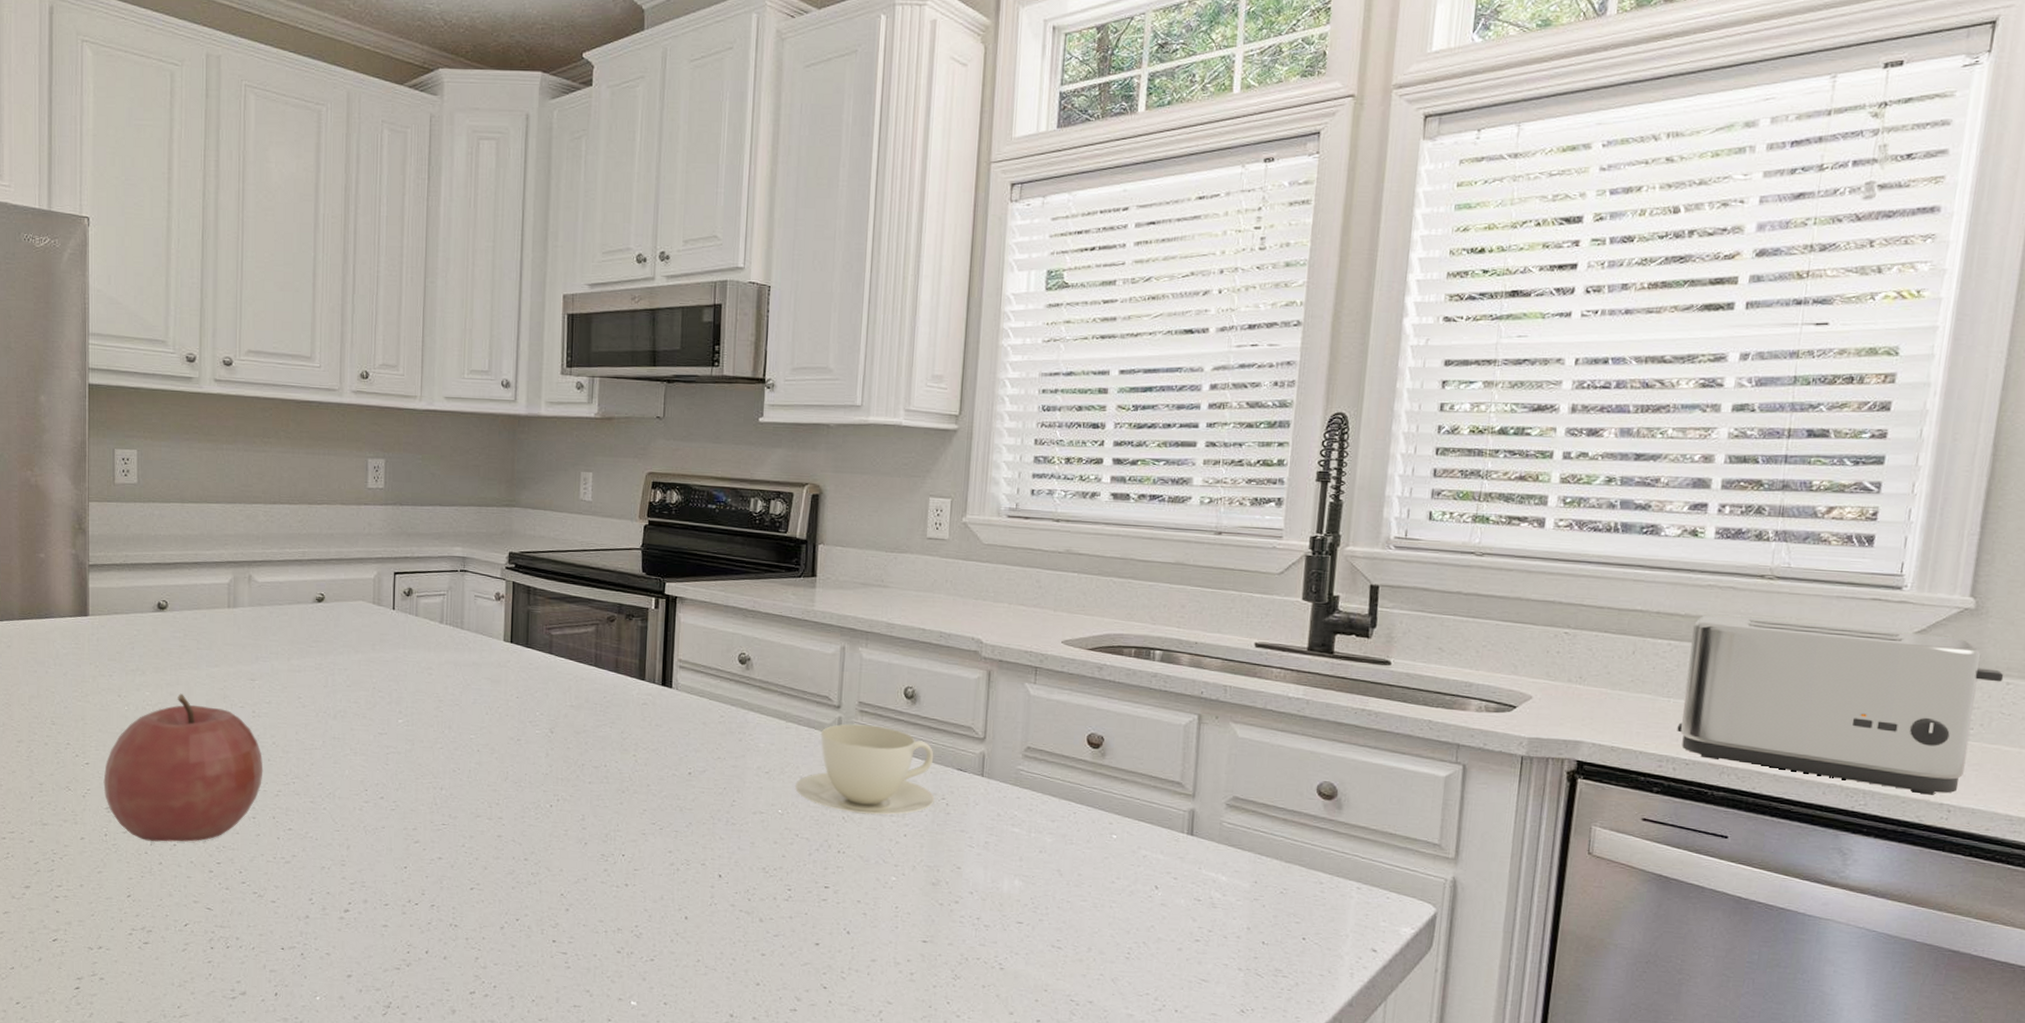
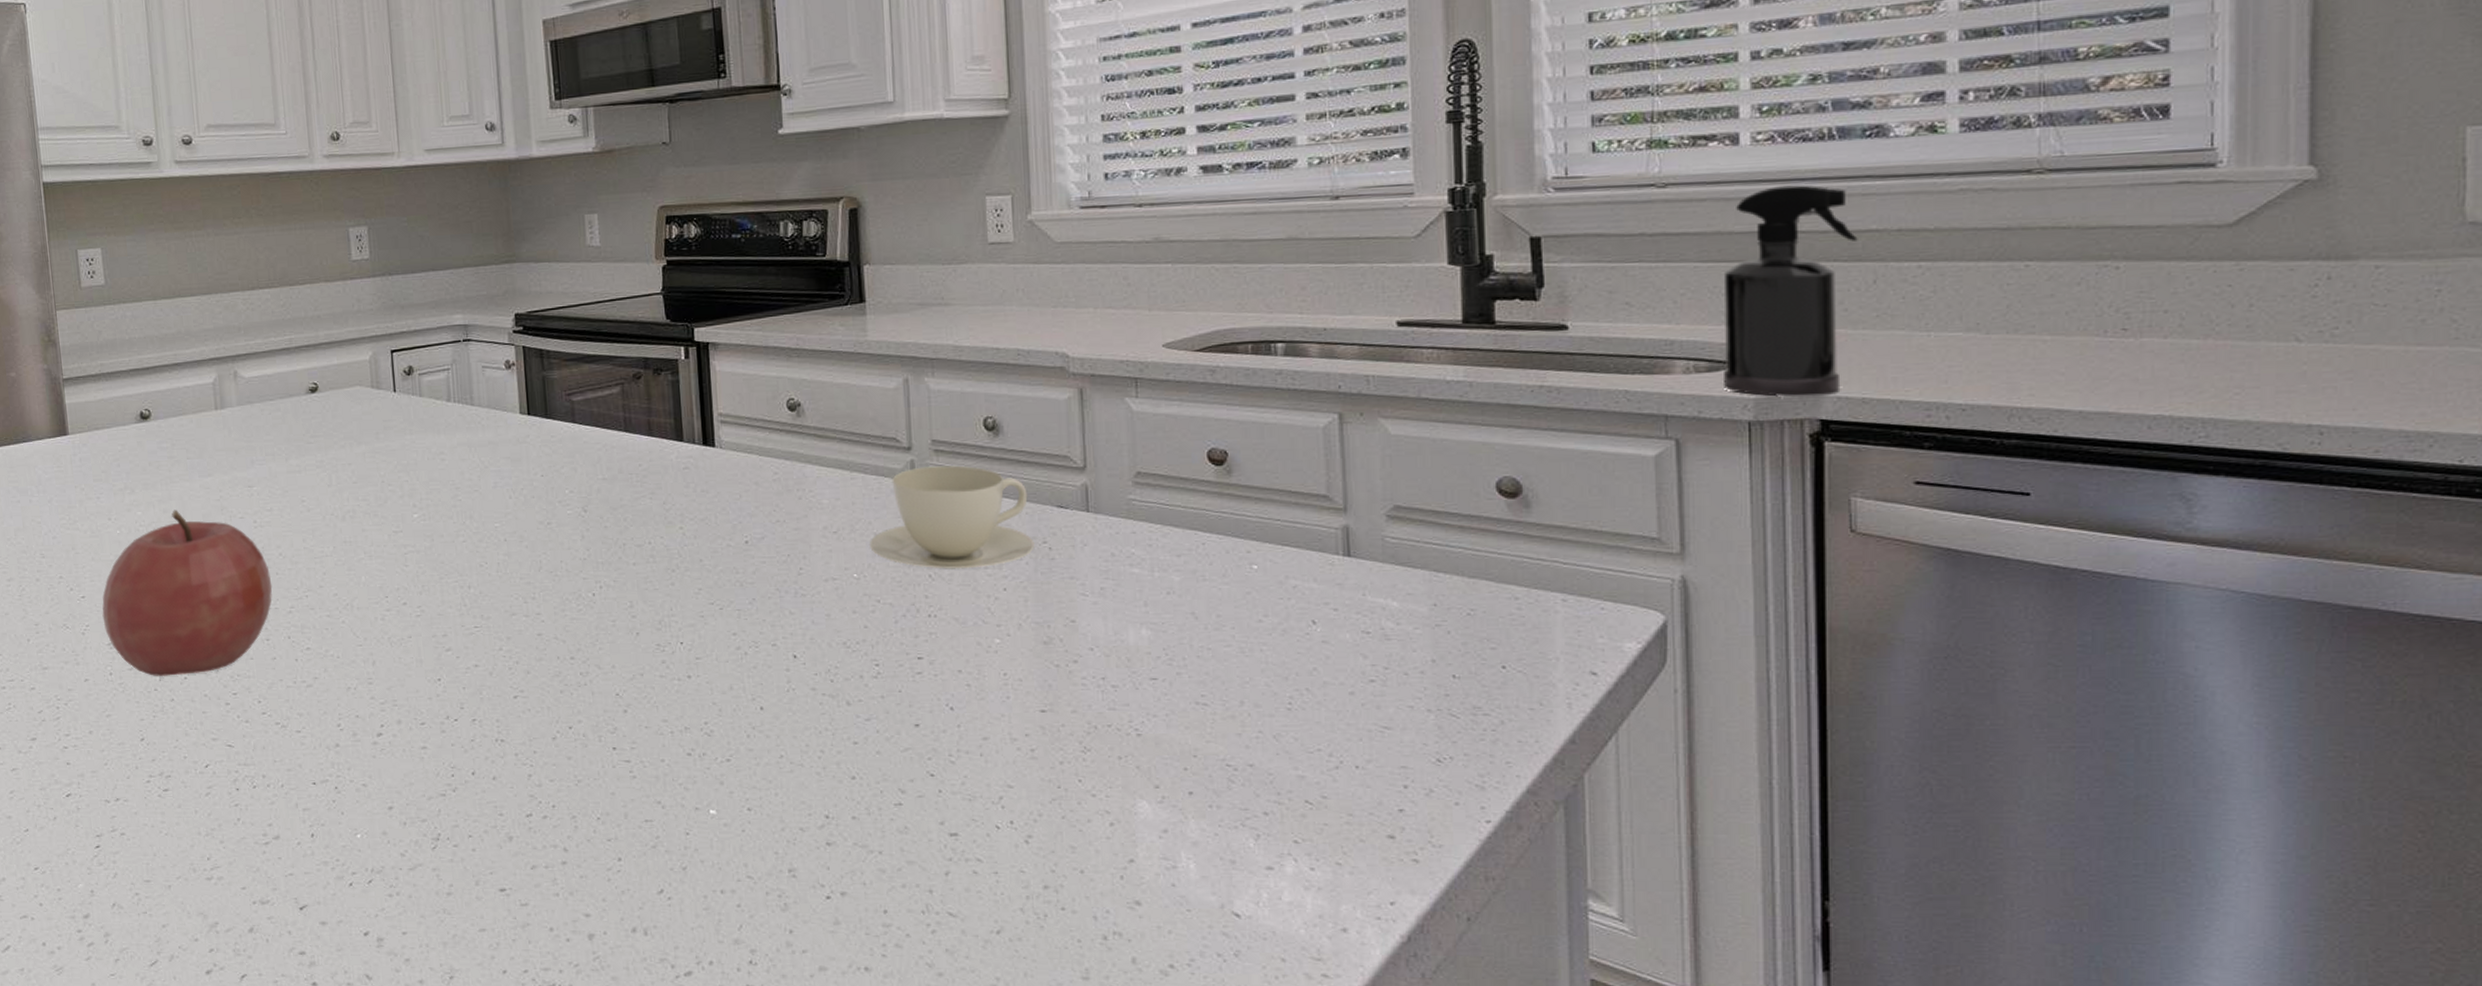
spray bottle: none [1506,565,1626,742] -> present [1723,185,1858,398]
toaster: present [1677,614,2004,795] -> none [1944,217,2370,416]

